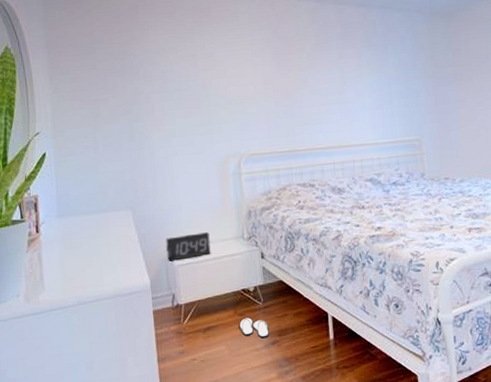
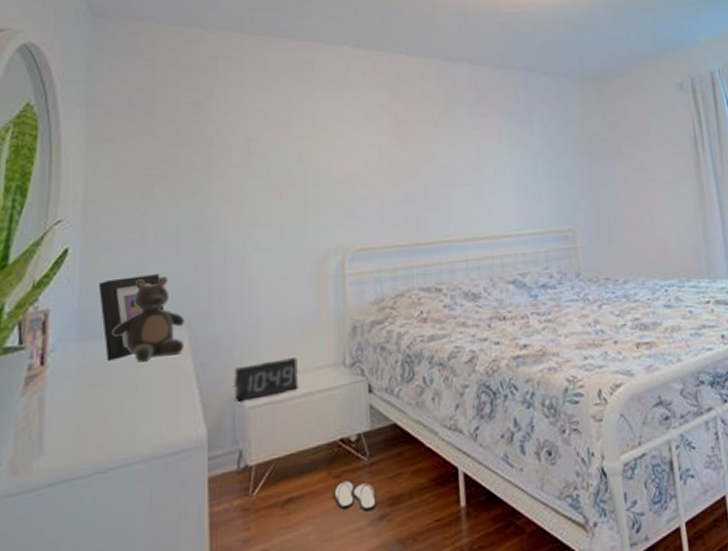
picture frame: none [68,171,115,231] -> present [98,274,165,361]
stuffed bear: none [81,173,130,233] -> present [112,277,185,362]

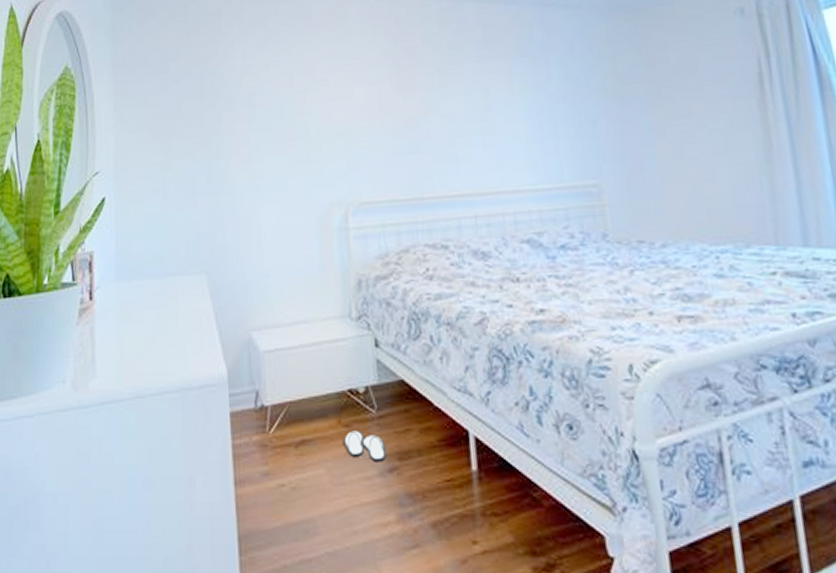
picture frame: present [98,274,165,361] -> none [130,223,186,300]
stuffed bear: present [112,277,185,362] -> none [144,225,204,303]
alarm clock: present [234,357,298,402] -> none [249,307,307,346]

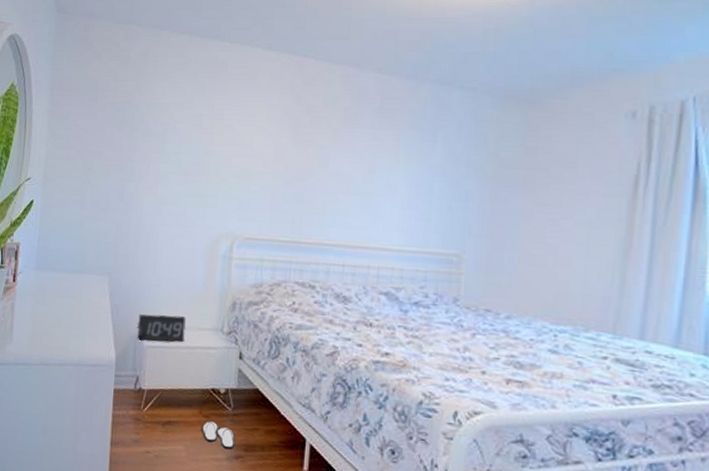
alarm clock: none [249,307,307,346] -> present [137,314,186,342]

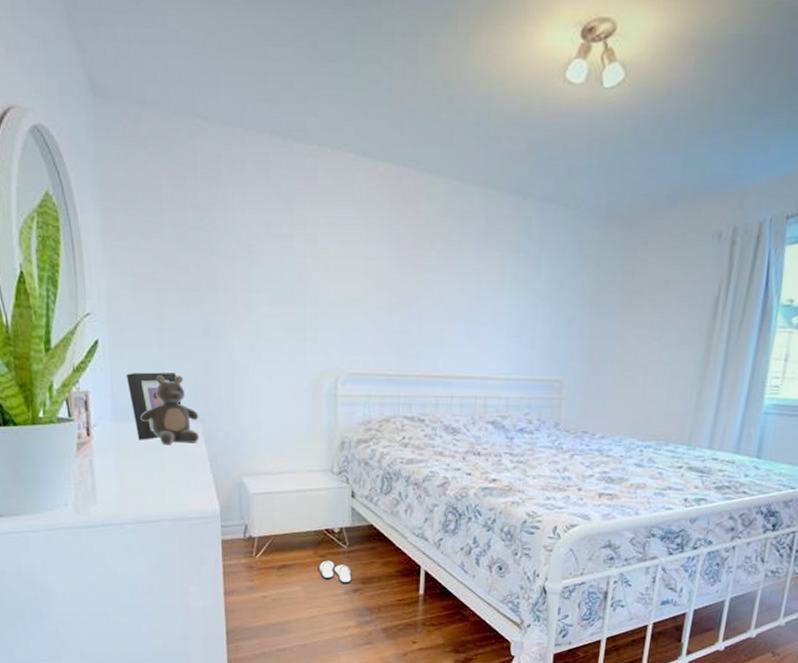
picture frame: none [51,228,94,289] -> present [125,372,182,440]
stuffed bear: none [58,232,107,295] -> present [141,375,199,445]
alarm clock: present [137,314,186,342] -> none [241,459,293,488]

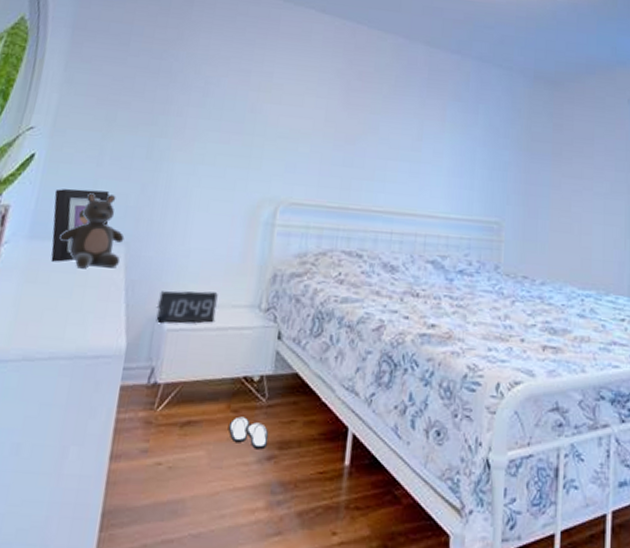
alarm clock: none [241,459,293,488] -> present [155,290,218,324]

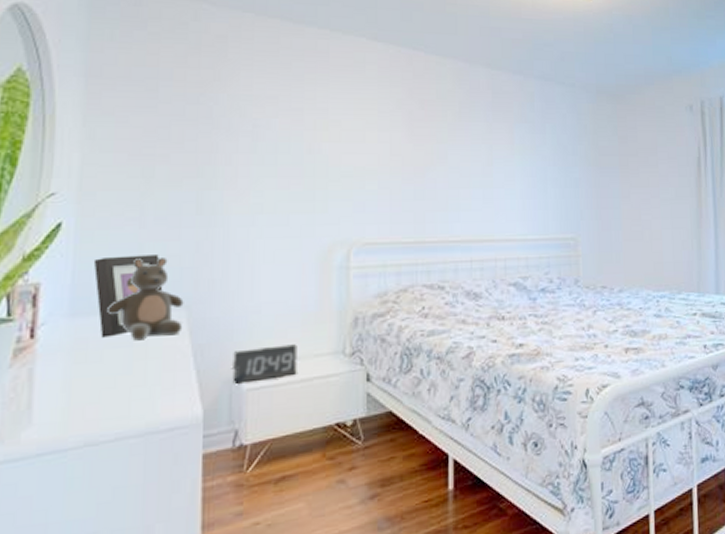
slippers: present [229,416,268,450] -> none [327,462,368,491]

